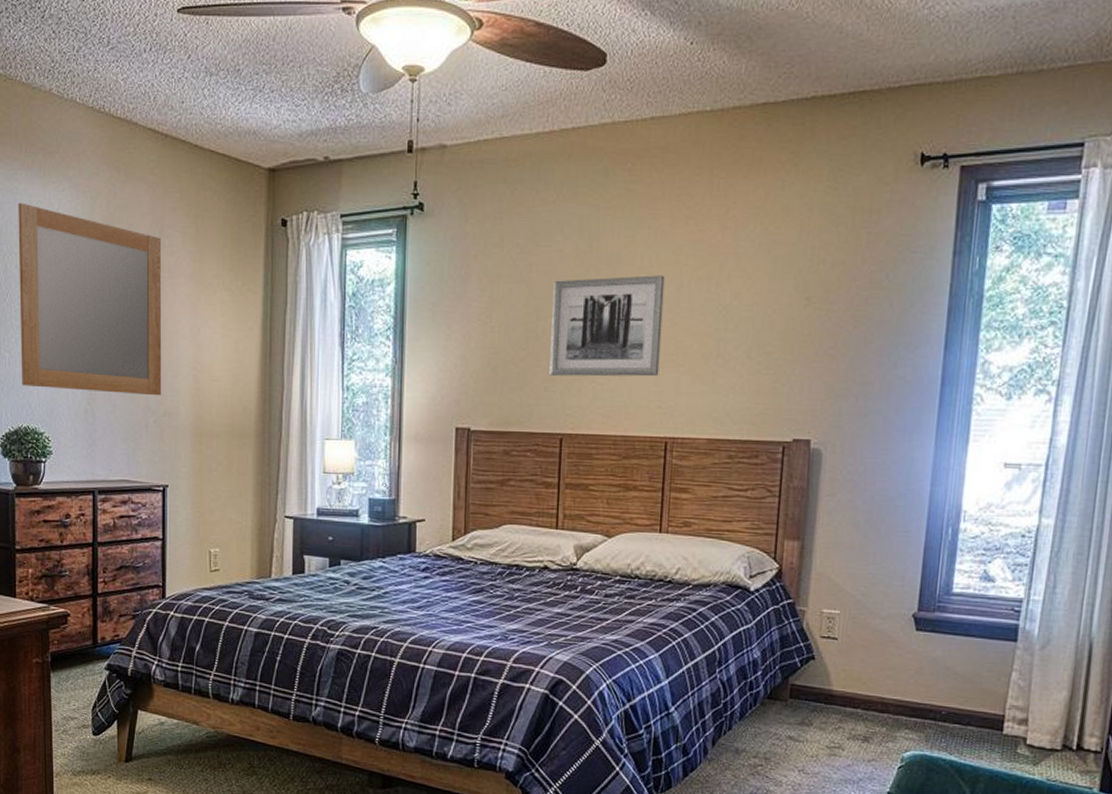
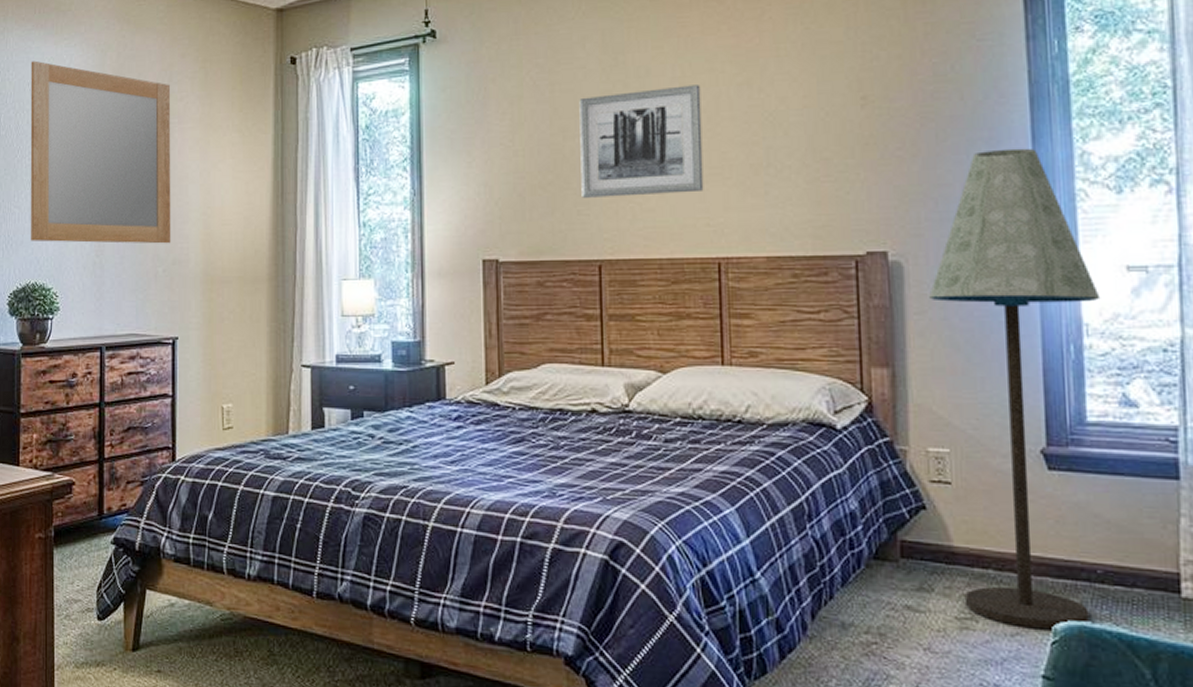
floor lamp: none [836,354,980,758] -> present [929,148,1101,630]

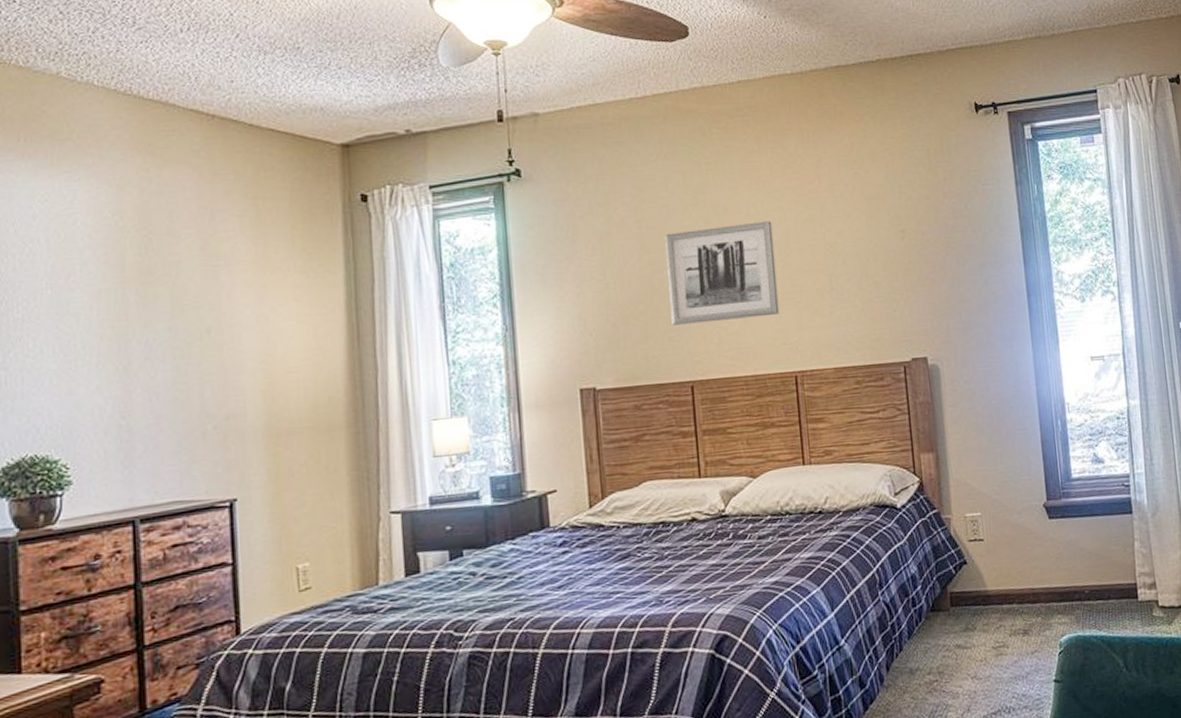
home mirror: present [30,60,171,244] -> none [15,196,223,408]
floor lamp: present [929,148,1101,630] -> none [959,269,1082,646]

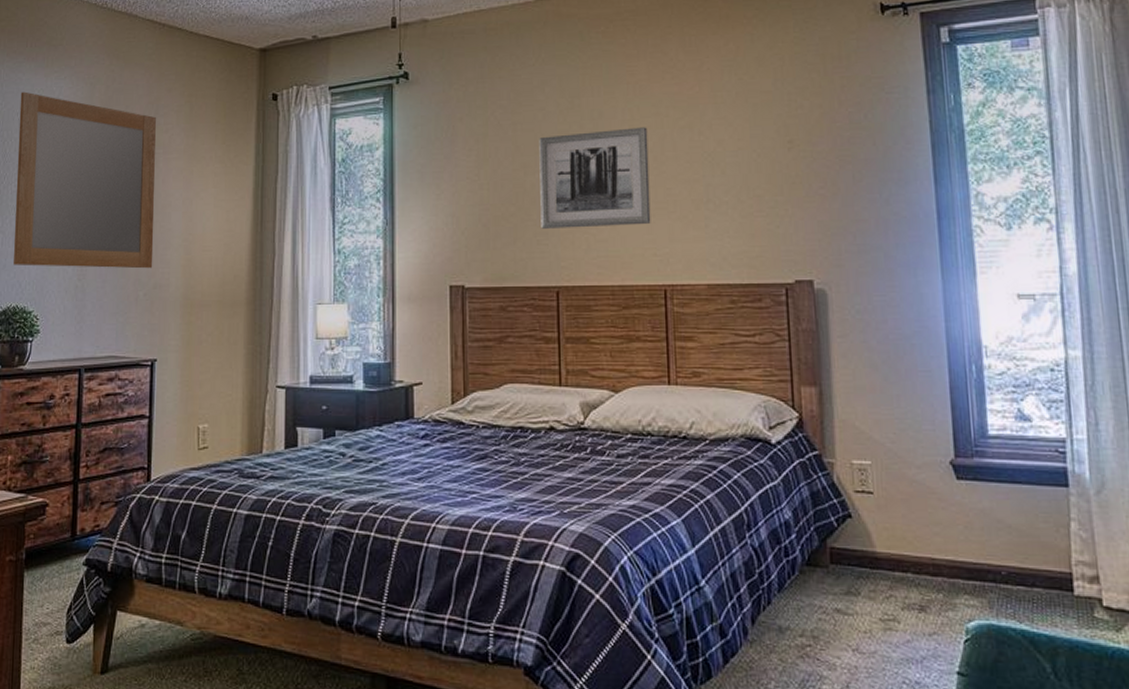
home mirror: none [15,196,223,408] -> present [13,91,156,269]

